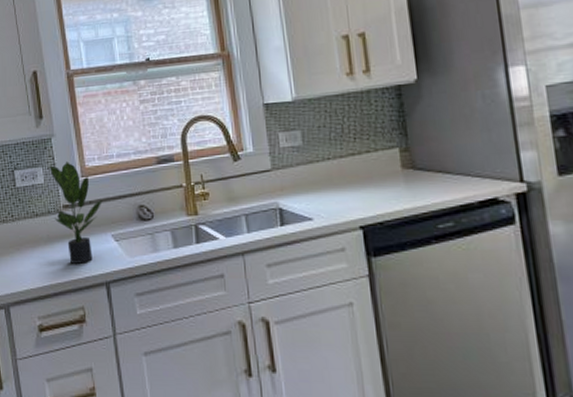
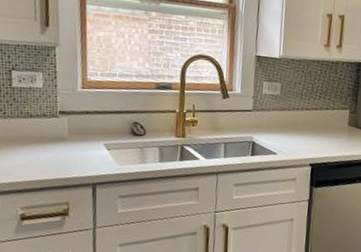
potted plant: present [50,162,103,264] -> none [50,72,100,165]

